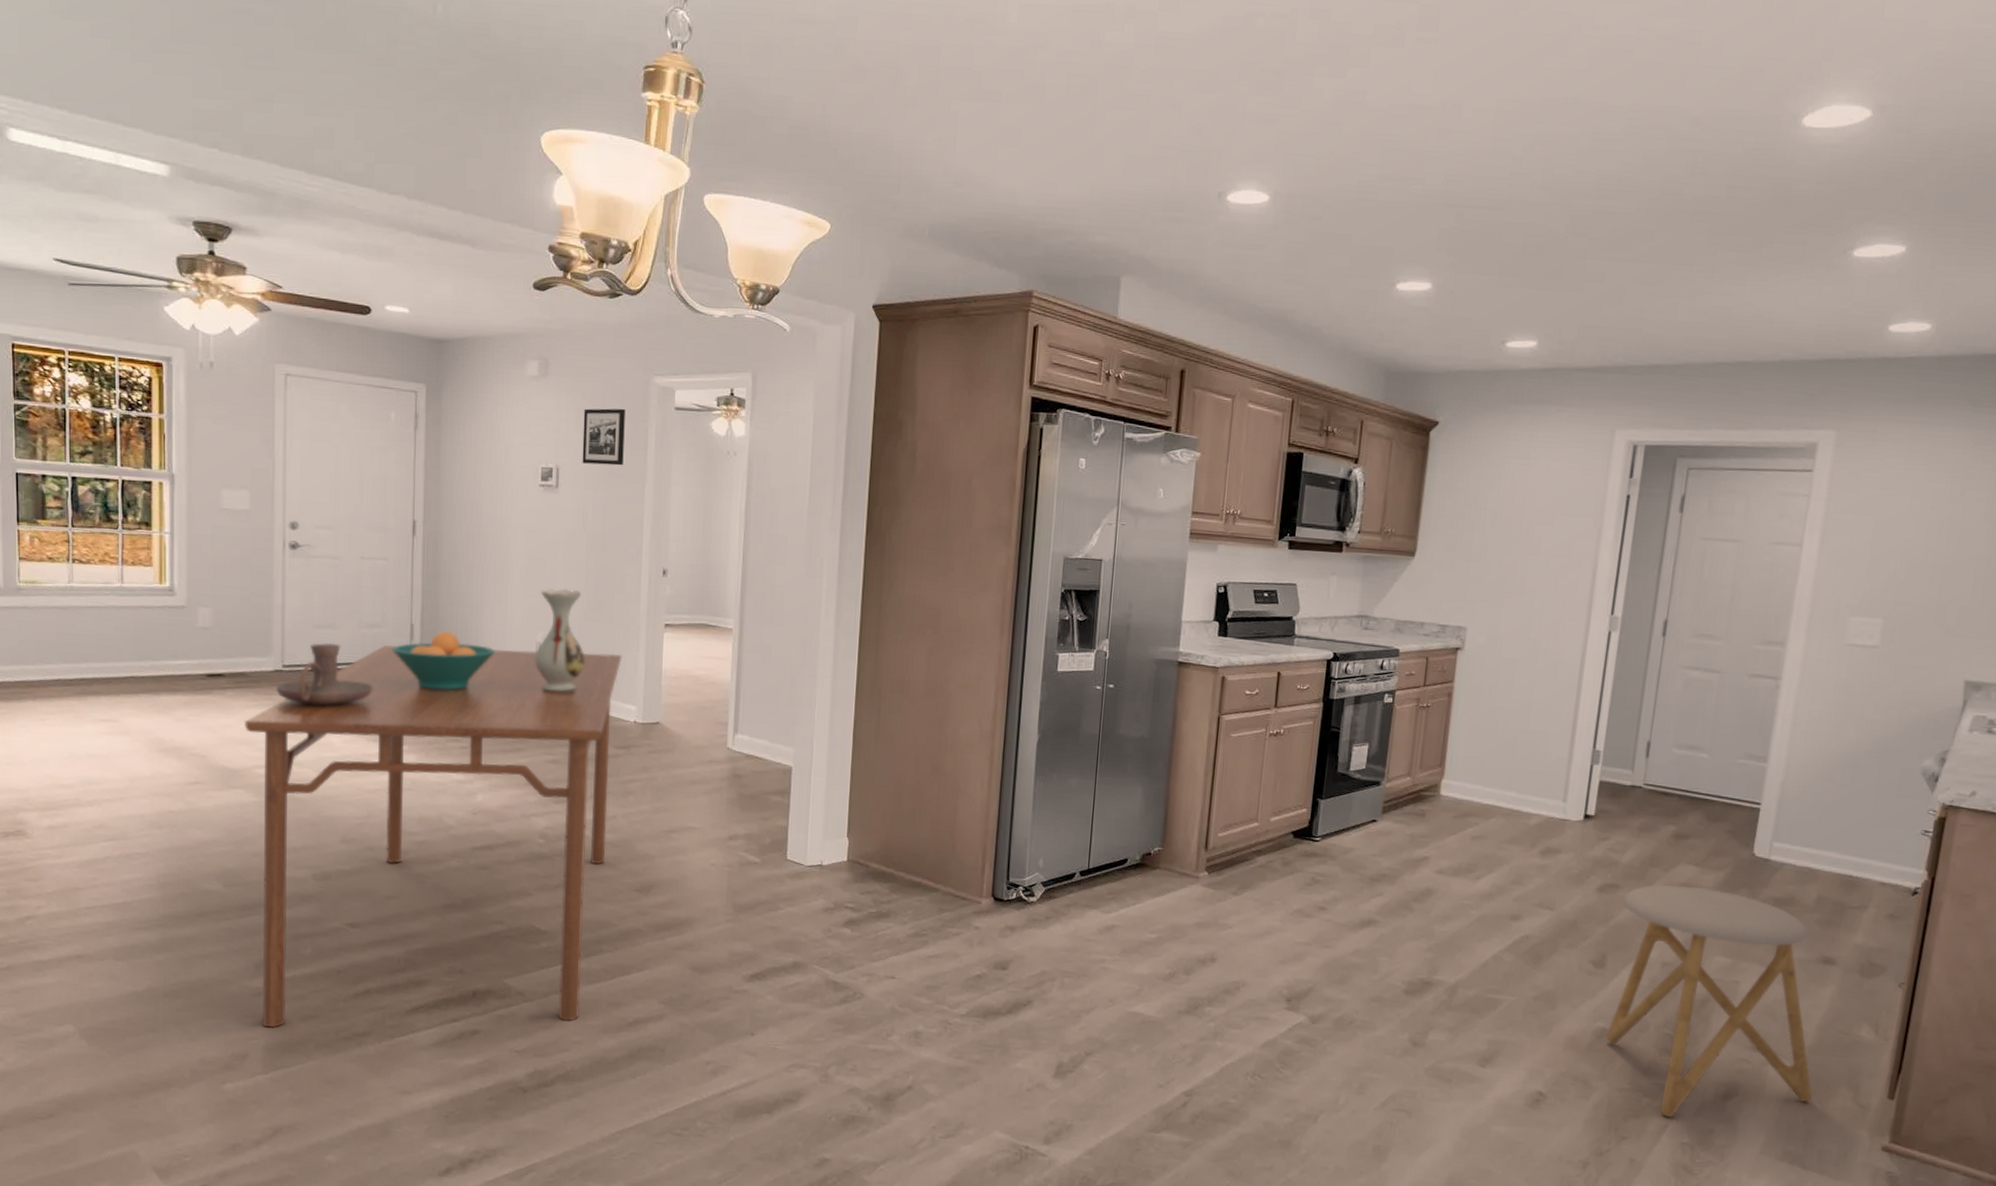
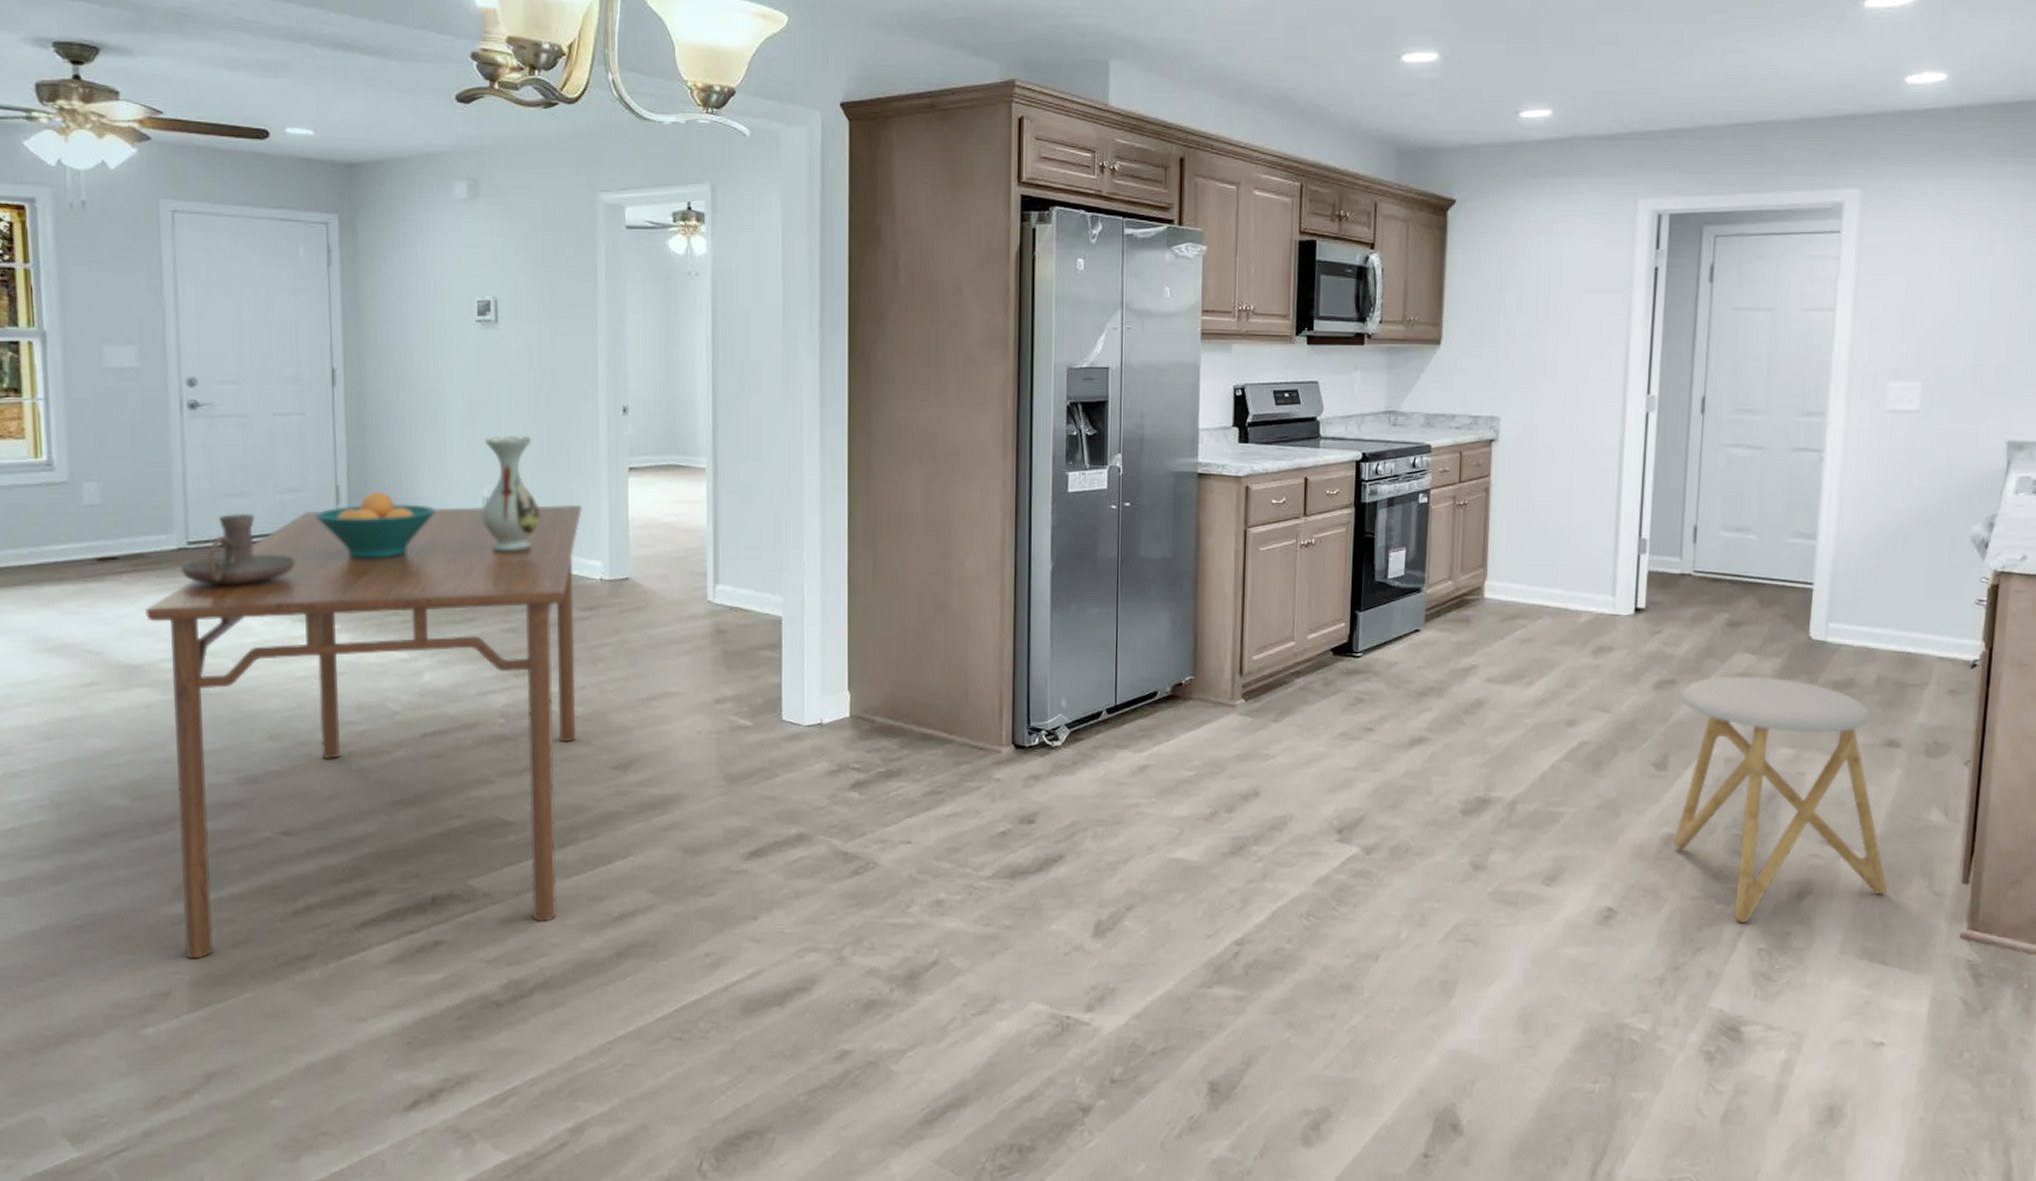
picture frame: present [582,408,625,466] -> none [522,230,571,294]

